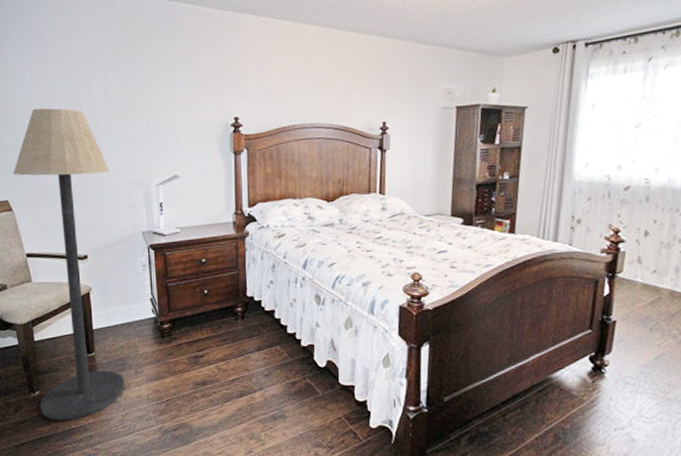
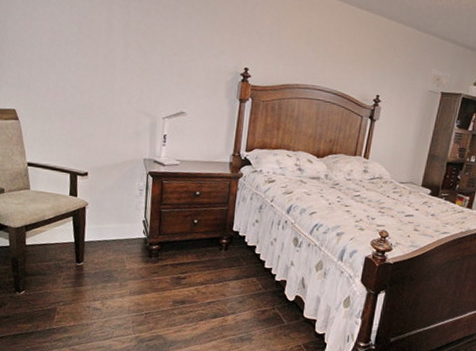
floor lamp: present [12,108,124,421] -> none [23,25,120,321]

